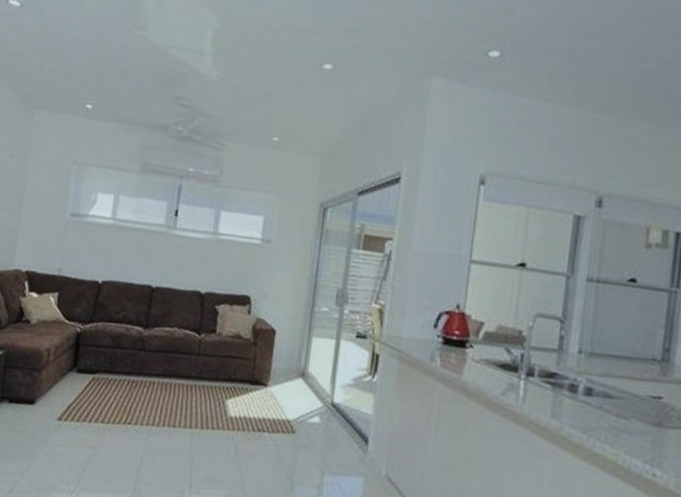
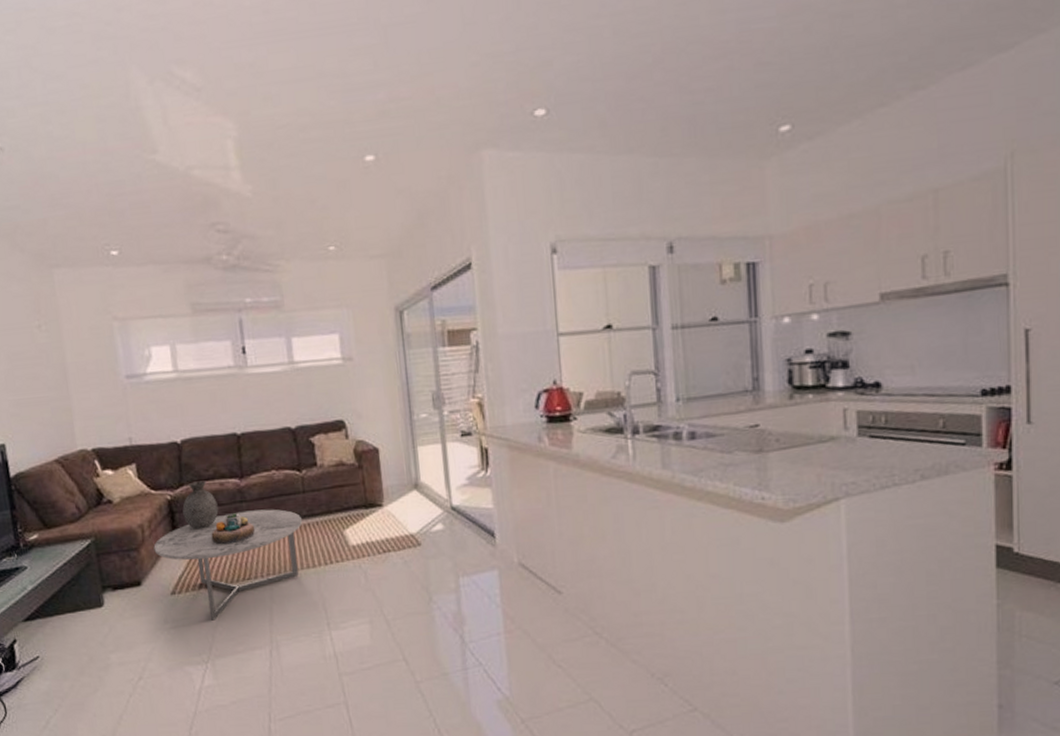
coffee table: none [53,357,191,455] -> present [153,509,303,621]
vase: none [86,321,120,366] -> present [182,480,219,529]
decorative bowl: none [105,358,146,388] -> present [211,513,255,545]

